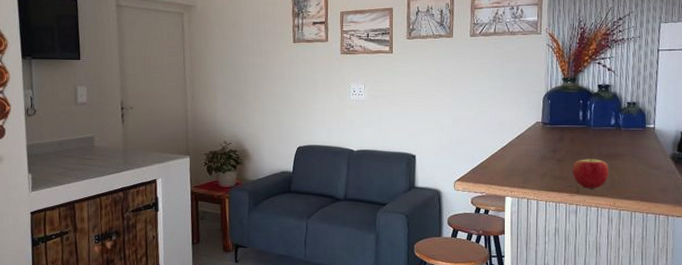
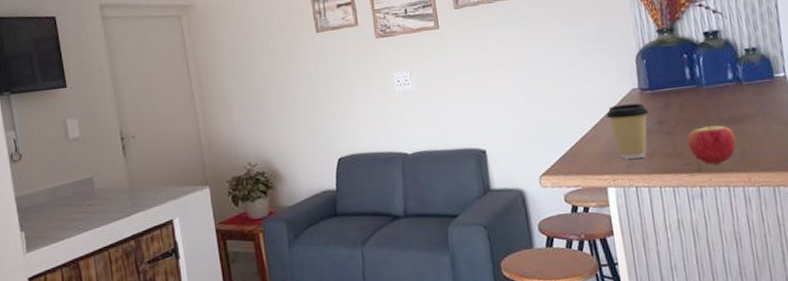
coffee cup: none [513,133,547,177] -> present [606,103,649,159]

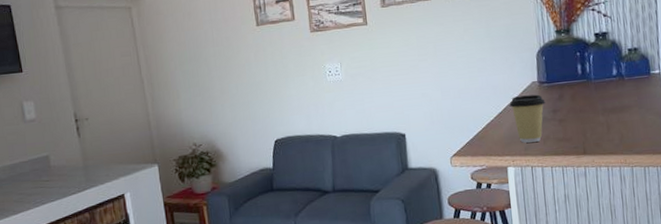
apple: present [687,116,736,165] -> none [576,106,616,148]

